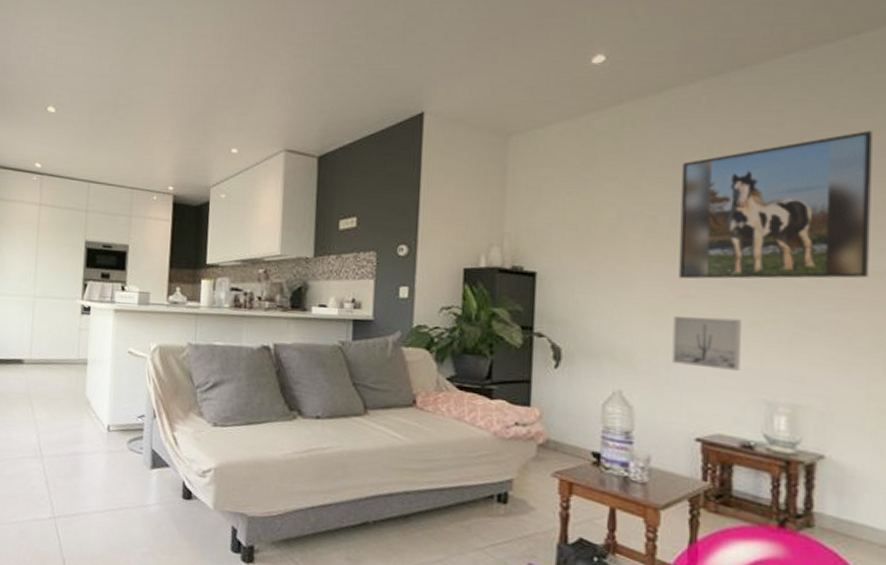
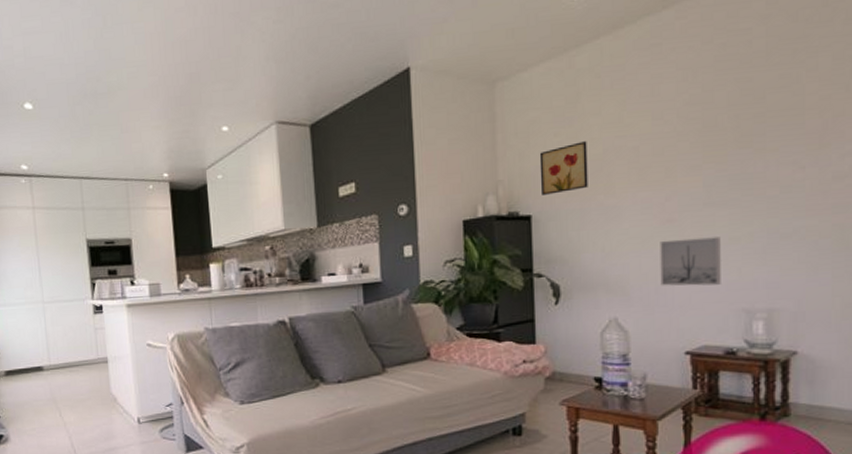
wall art: none [548,204,601,254] -> present [539,141,588,195]
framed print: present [678,131,872,279] -> none [660,39,832,205]

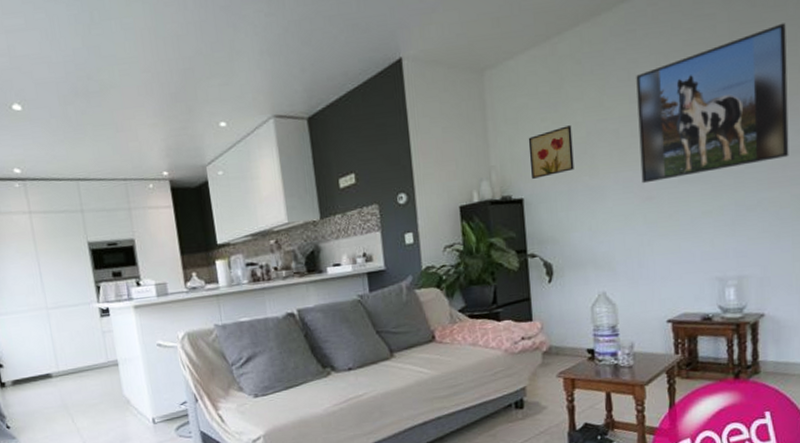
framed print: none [660,39,832,205] -> present [636,23,789,184]
wall art: present [660,237,721,286] -> none [641,211,696,260]

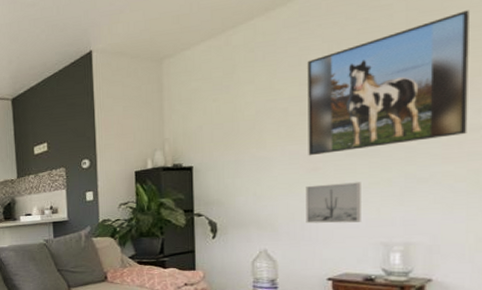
wall art: present [528,125,574,179] -> none [200,105,242,150]
wall art: none [641,211,696,260] -> present [305,182,361,224]

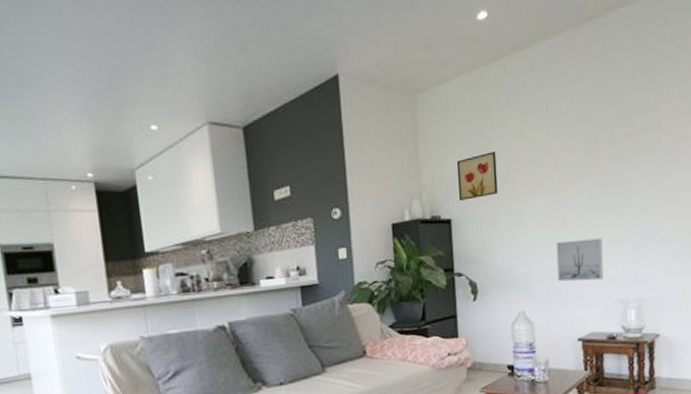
wall art: none [200,105,242,150] -> present [456,151,498,200]
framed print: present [307,10,469,156] -> none [553,72,681,210]

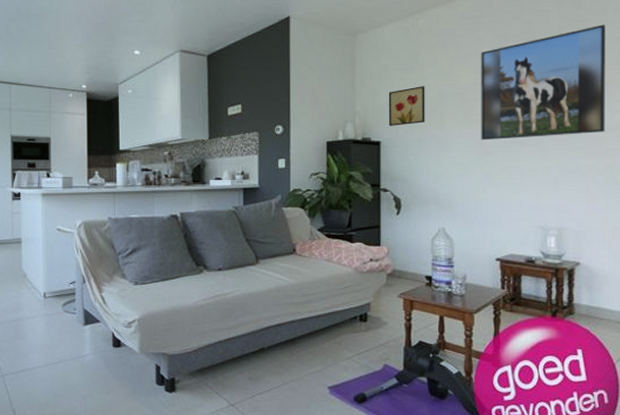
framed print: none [553,72,681,210] -> present [481,24,606,141]
wall art: present [556,238,603,282] -> none [478,168,524,206]

